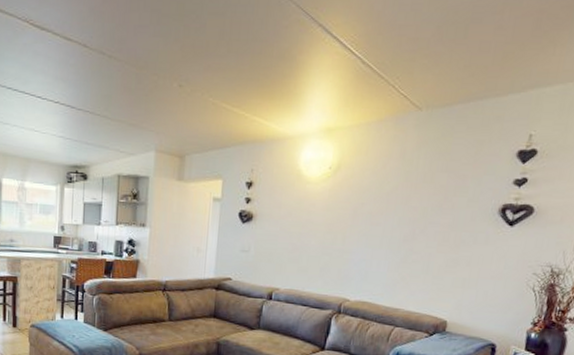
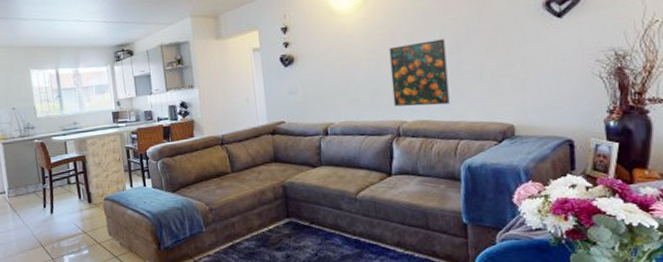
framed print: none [340,223,402,290] -> present [389,39,450,107]

